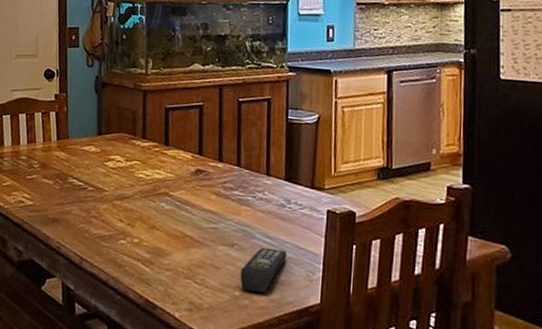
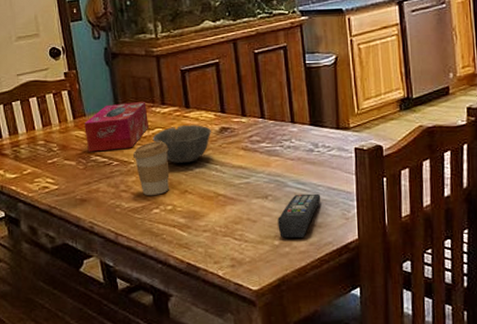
tissue box: none [66,131,128,176] -> present [84,101,150,152]
coffee cup: none [108,173,142,226] -> present [133,141,170,195]
bowl: none [129,161,187,199] -> present [152,125,211,163]

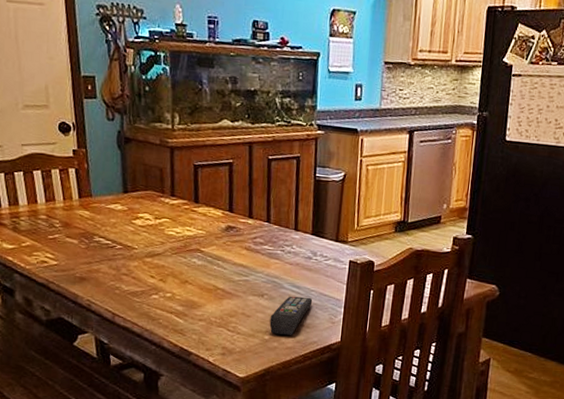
tissue box: present [84,101,150,152] -> none [90,188,157,234]
coffee cup: present [133,141,170,195] -> none [138,230,173,282]
bowl: present [152,125,211,163] -> none [158,218,217,255]

